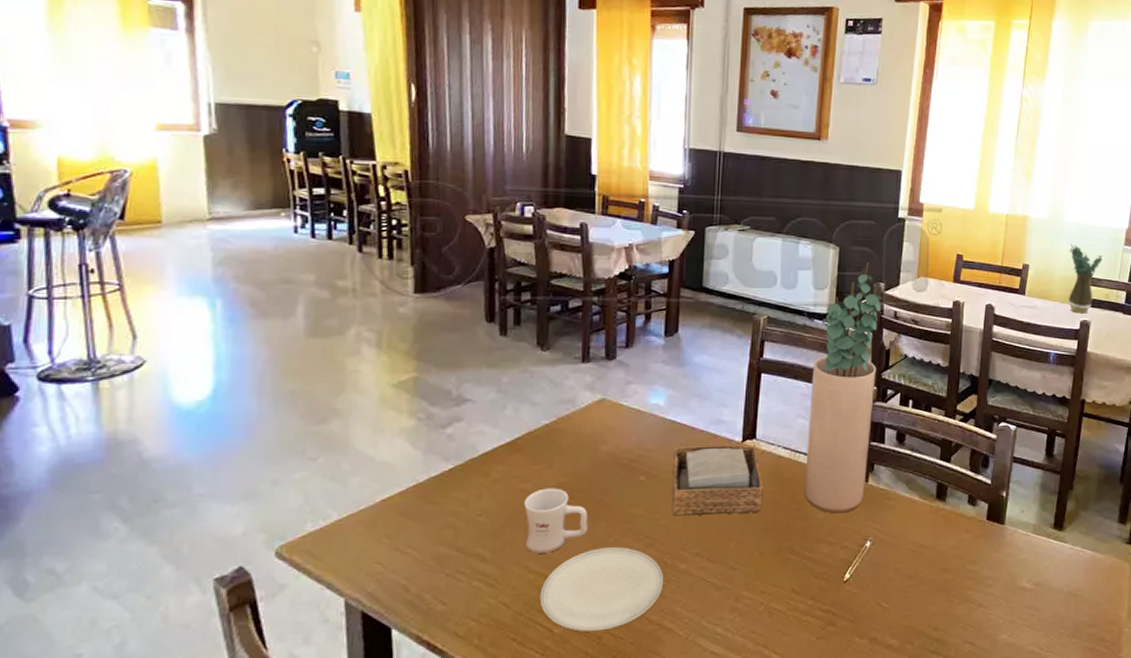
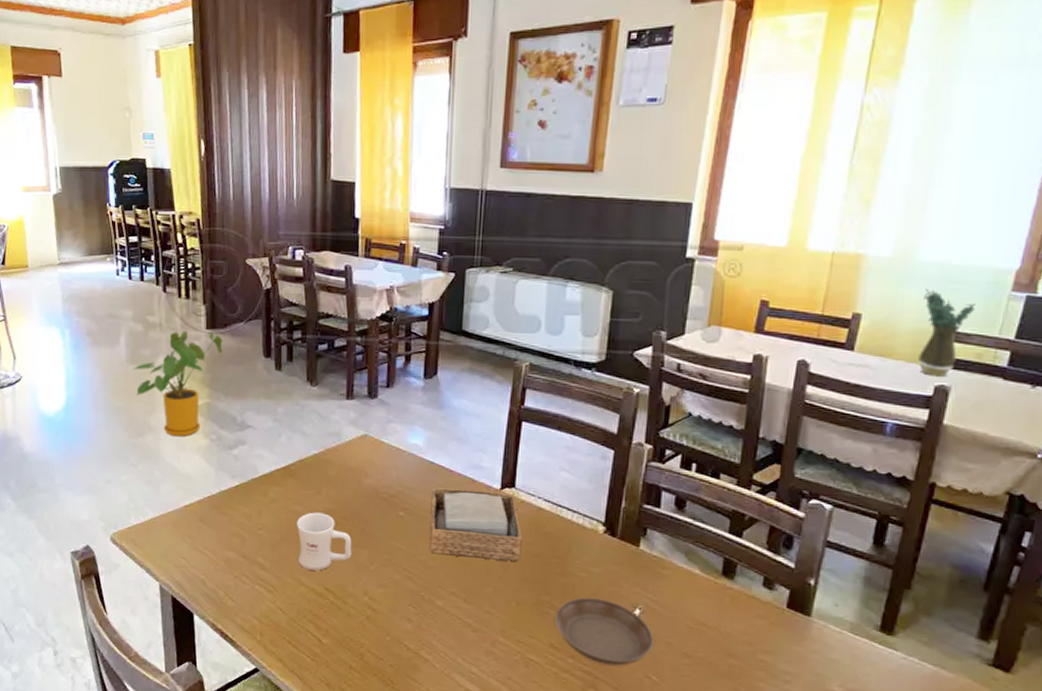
house plant: none [314,296,436,420] -> present [133,331,223,437]
plate: present [539,547,664,633] -> none [310,573,422,650]
saucer: none [796,537,883,600] -> present [555,597,654,666]
vase: present [804,262,882,514] -> none [566,308,663,576]

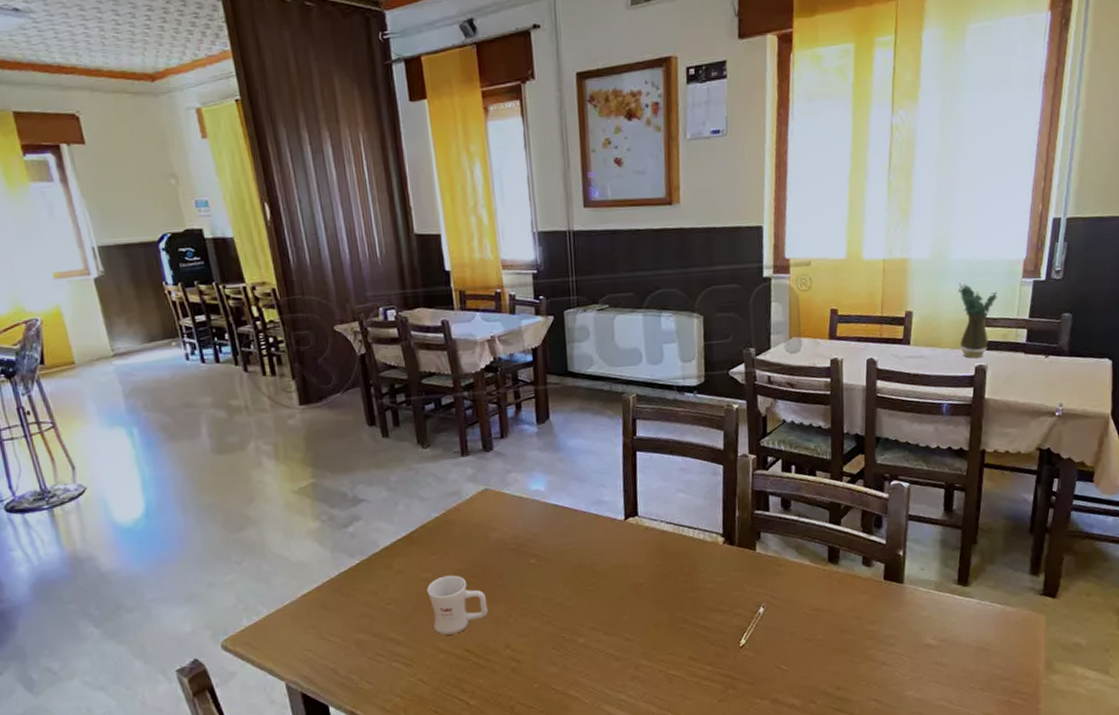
house plant: present [133,331,223,437] -> none [221,408,322,525]
napkin holder: present [429,487,522,562] -> none [559,522,652,594]
saucer: present [555,597,654,666] -> none [690,605,779,665]

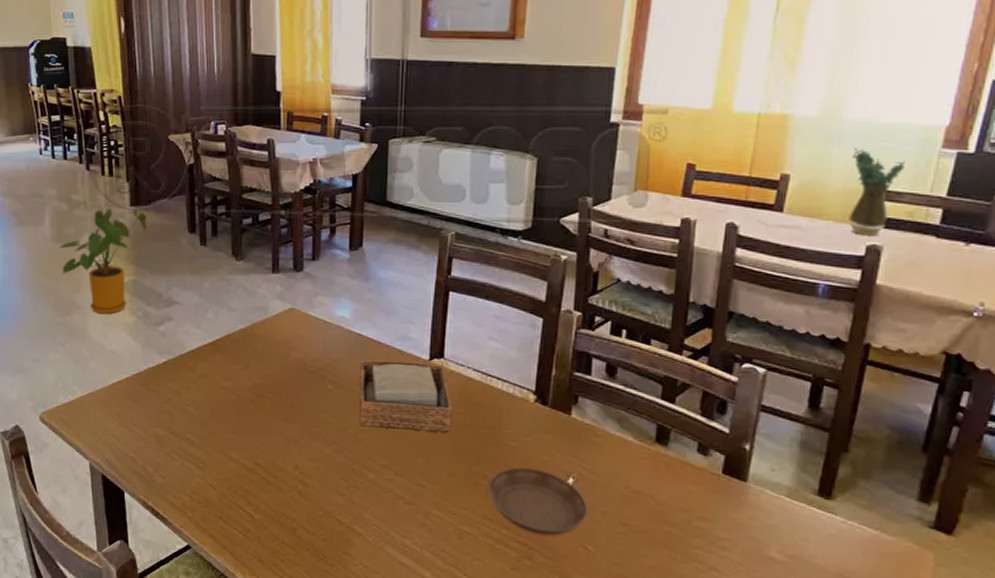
house plant: none [221,408,322,525] -> present [58,209,147,315]
mug: present [427,575,488,635] -> none [226,387,281,446]
napkin holder: none [559,522,652,594] -> present [359,359,452,432]
saucer: none [690,605,779,665] -> present [488,467,589,536]

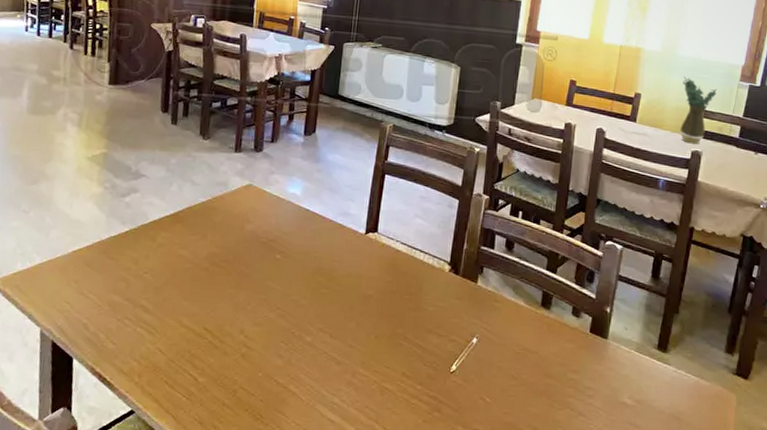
house plant: present [58,209,147,315] -> none [33,85,124,185]
napkin holder: present [359,359,452,432] -> none [301,232,382,298]
saucer: present [488,467,589,536] -> none [407,329,488,390]

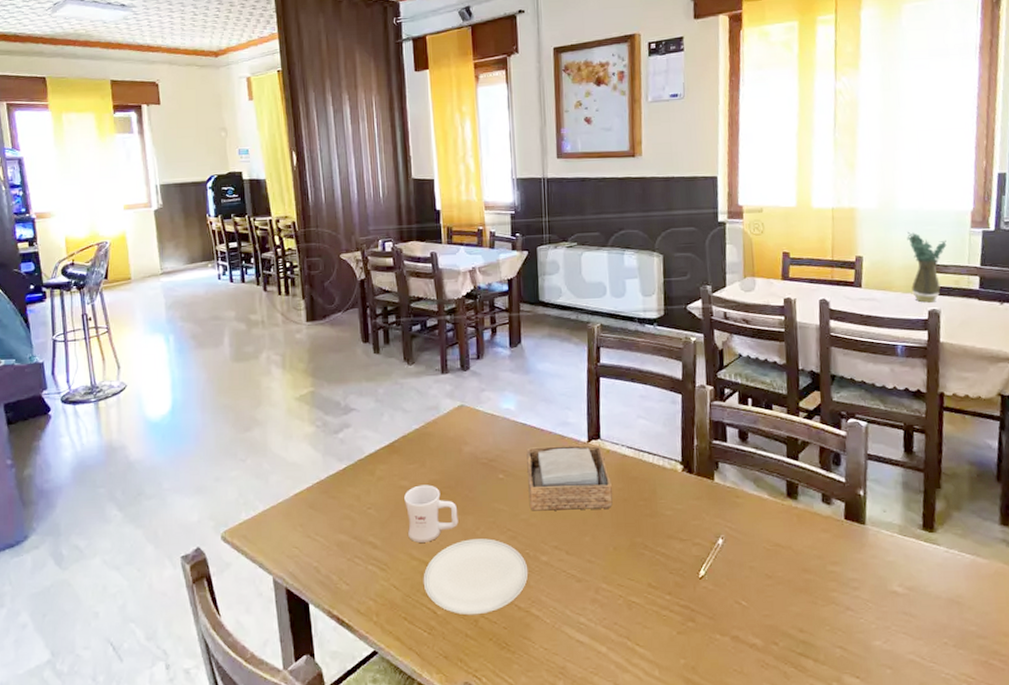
mug: none [180,256,232,312] -> present [404,485,458,543]
plate: none [188,313,292,386] -> present [423,538,529,616]
napkin holder: none [301,232,382,298] -> present [526,444,613,511]

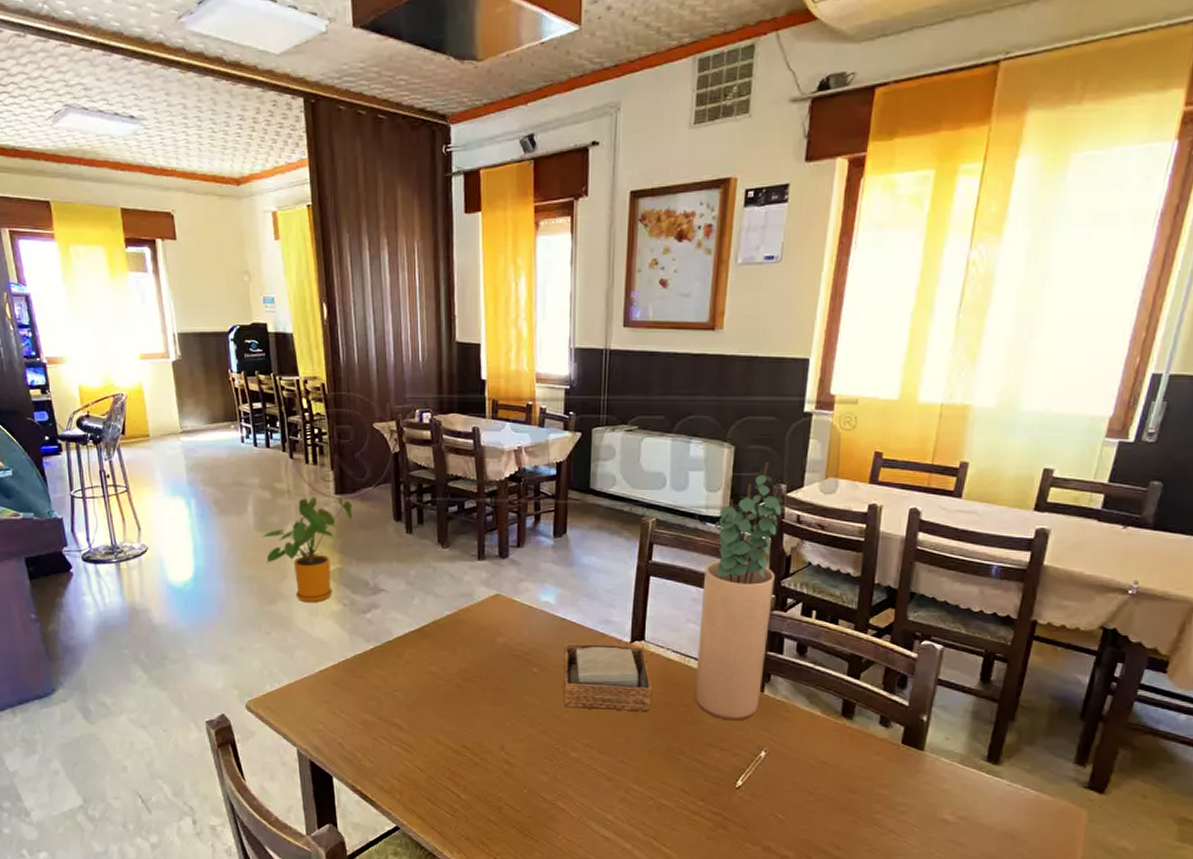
house plant: none [237,324,323,428] -> present [262,497,353,603]
mug: present [404,485,458,543] -> none [433,672,488,729]
plate: present [423,538,529,616] -> none [448,729,557,803]
vase: none [648,267,712,511] -> present [694,462,783,721]
vase: present [907,231,947,303] -> none [1020,437,1073,520]

